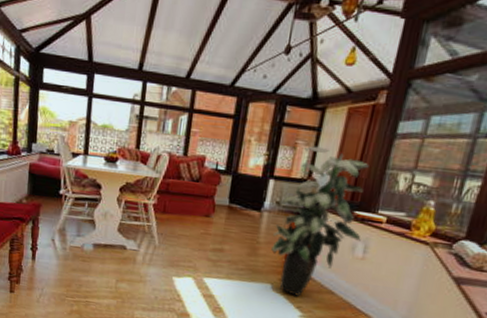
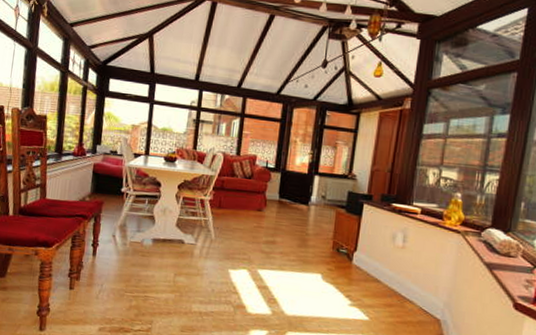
indoor plant: present [271,146,369,297] -> none [320,145,402,285]

